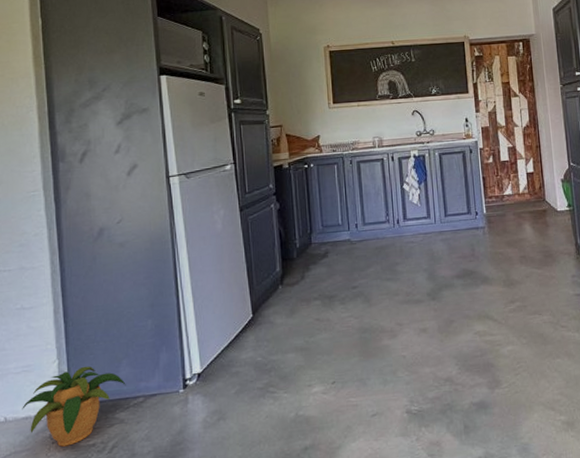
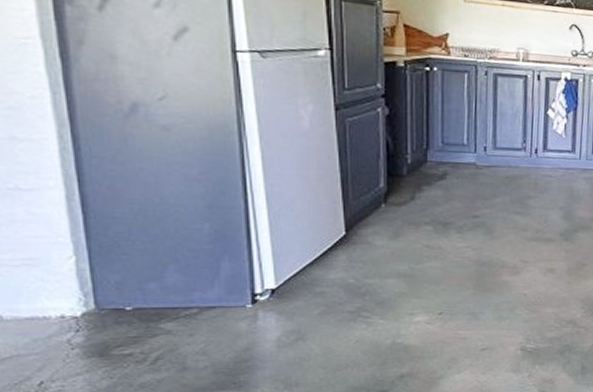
potted plant: present [22,366,126,447] -> none [24,267,174,354]

